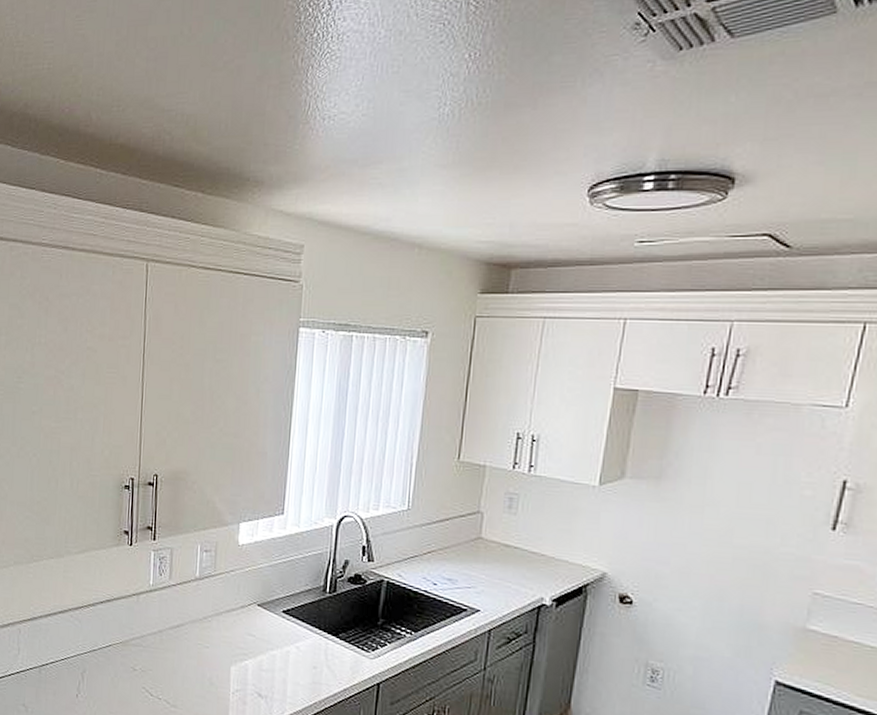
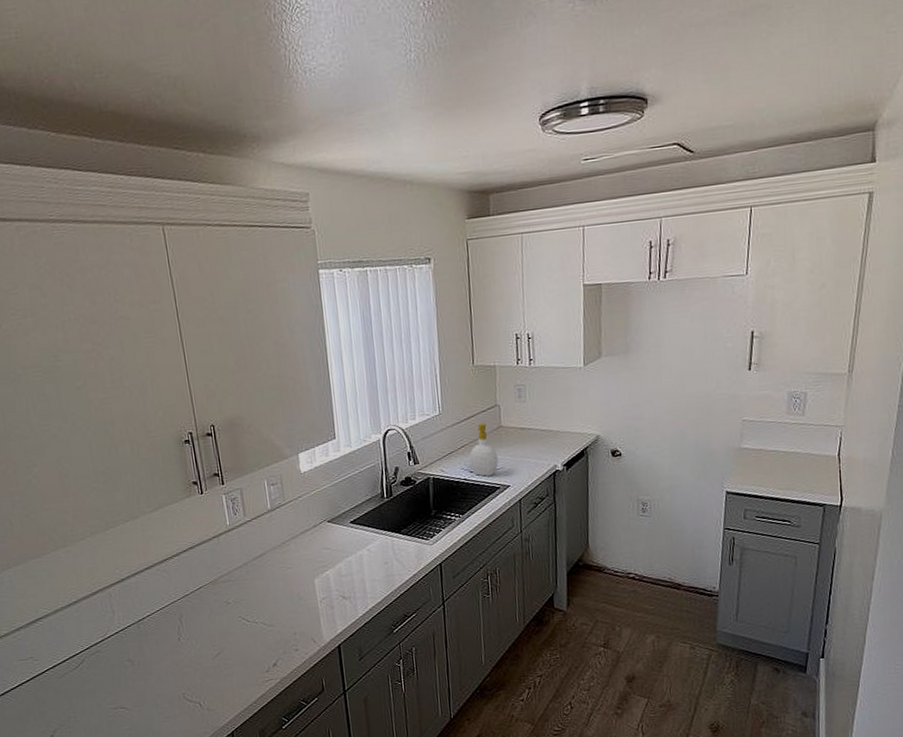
soap bottle: none [435,529,470,594] -> present [470,423,498,477]

